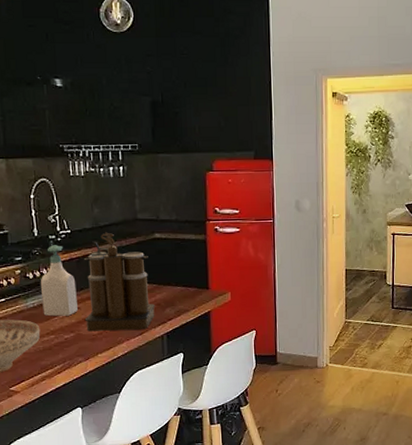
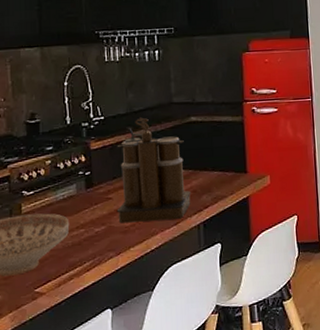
soap bottle: present [40,245,78,316] -> none [71,132,110,208]

